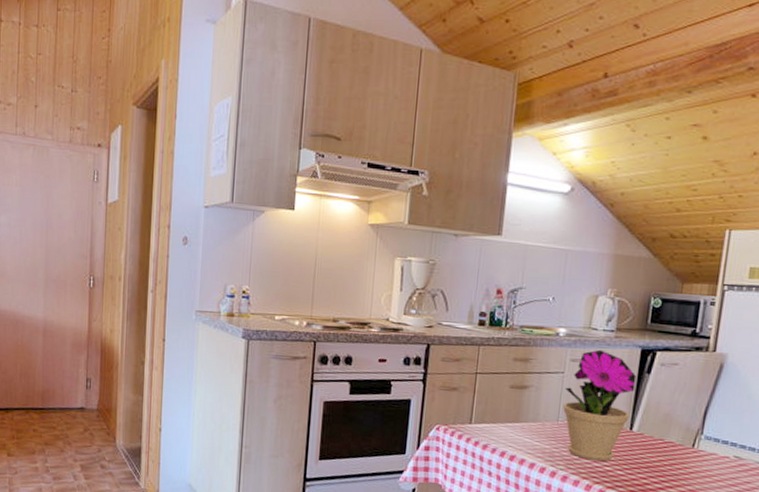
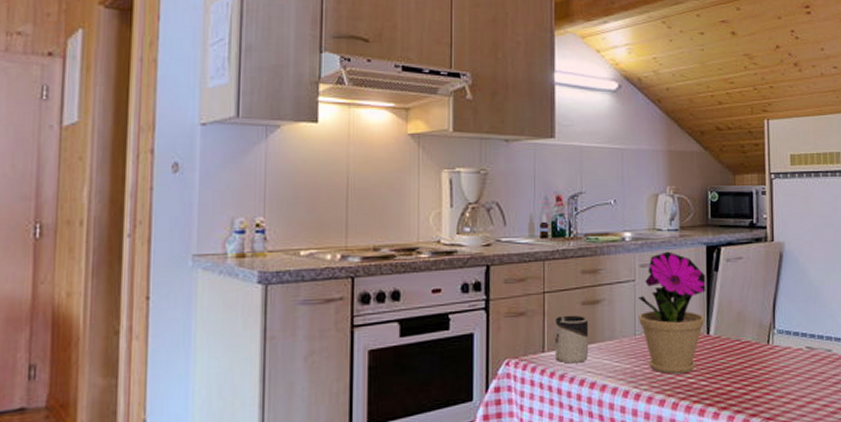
cup: none [481,395,515,438] -> present [555,315,589,364]

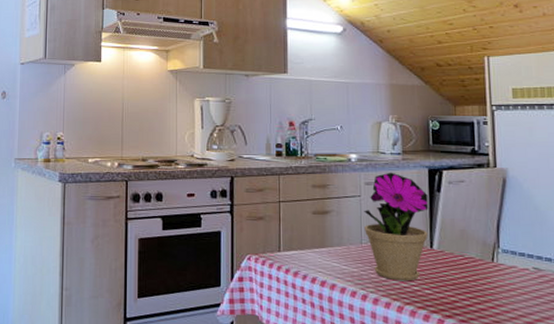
cup: present [555,315,589,364] -> none [289,222,320,264]

